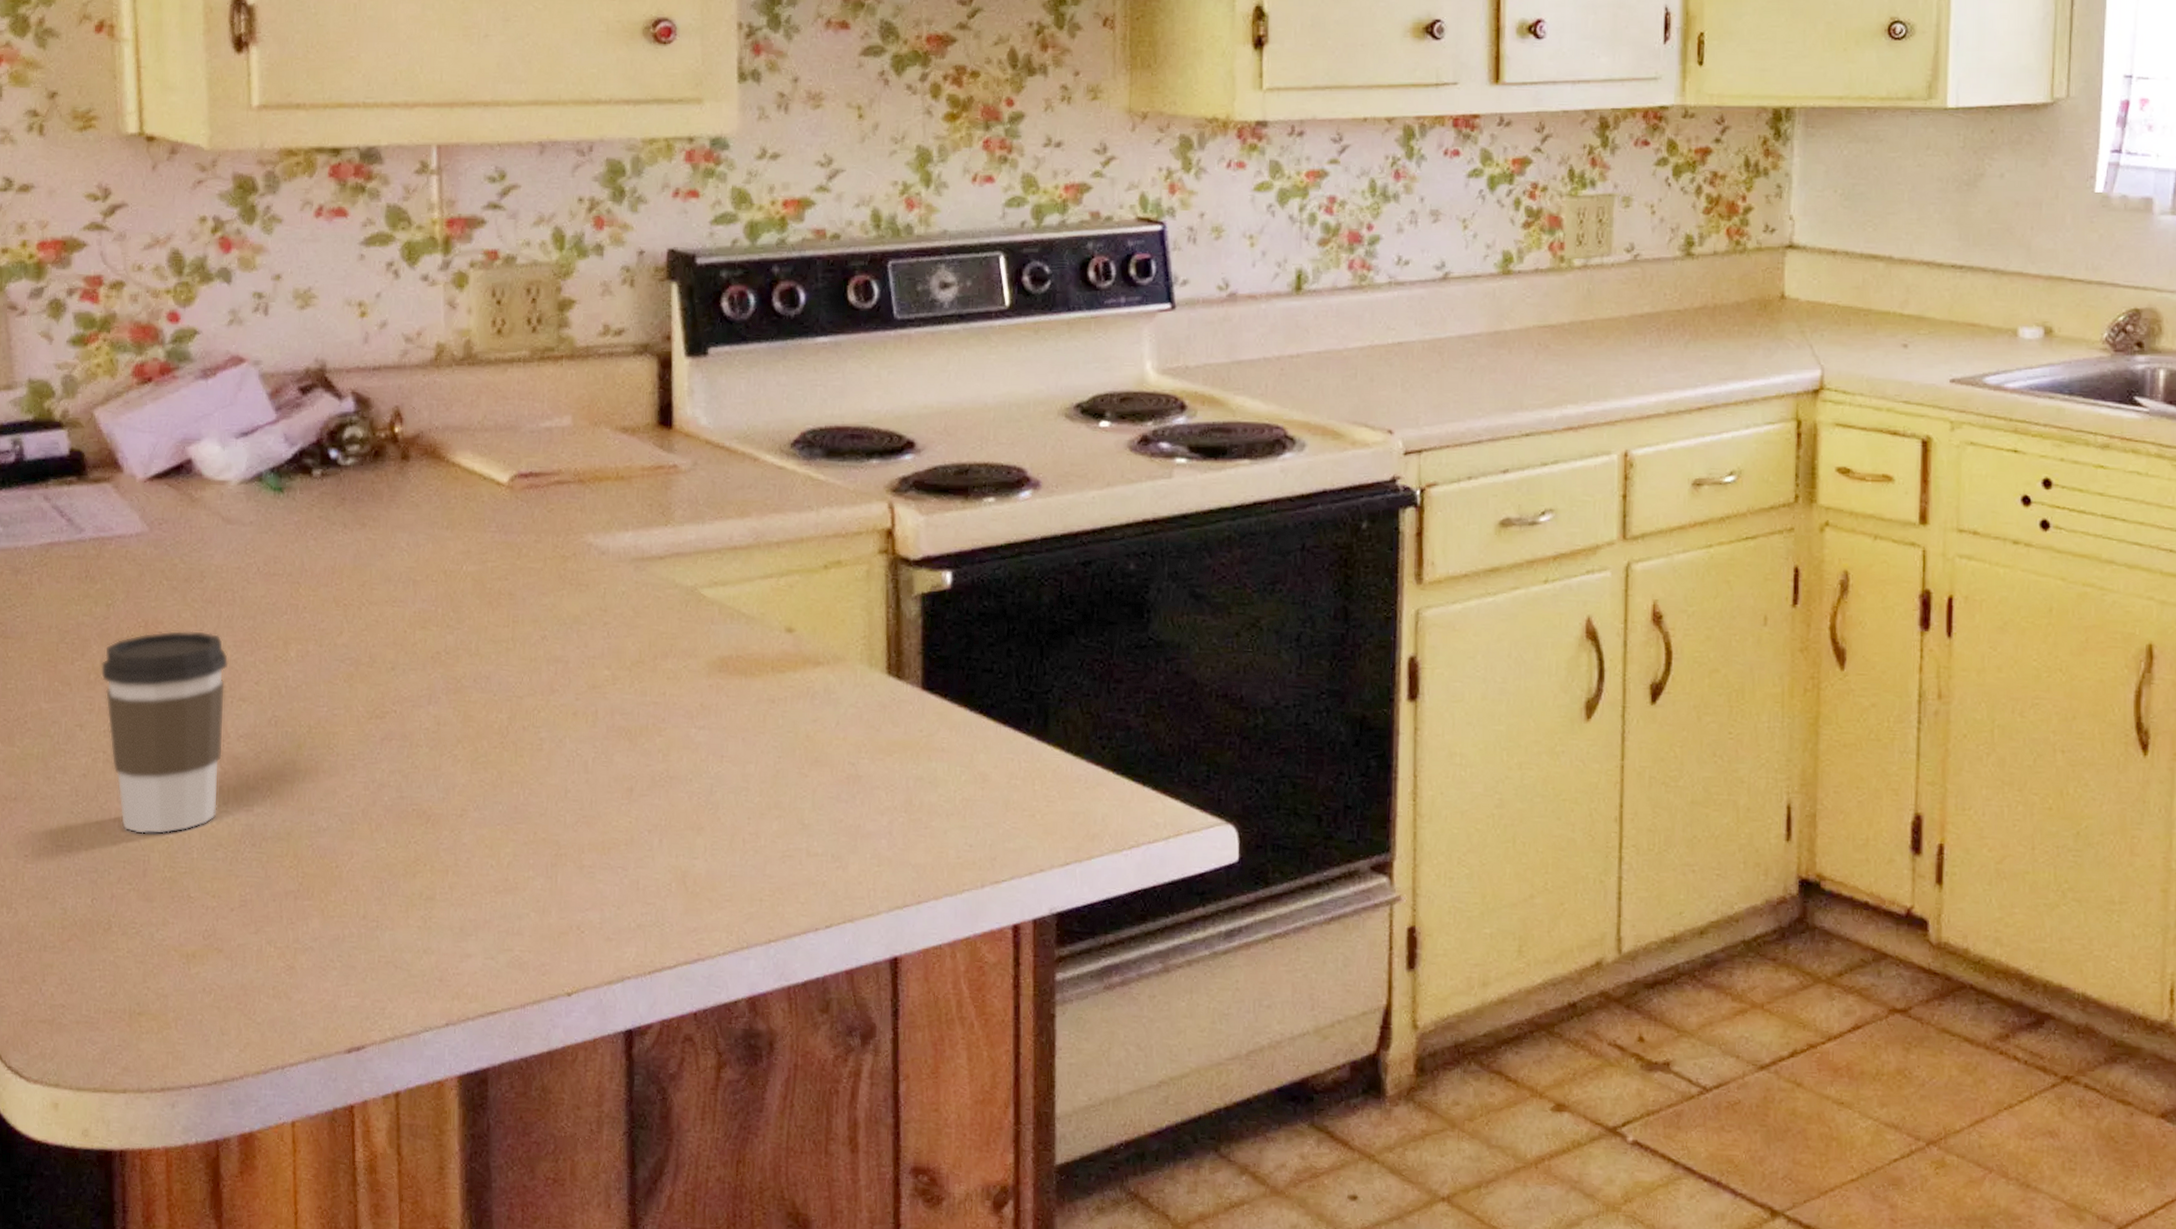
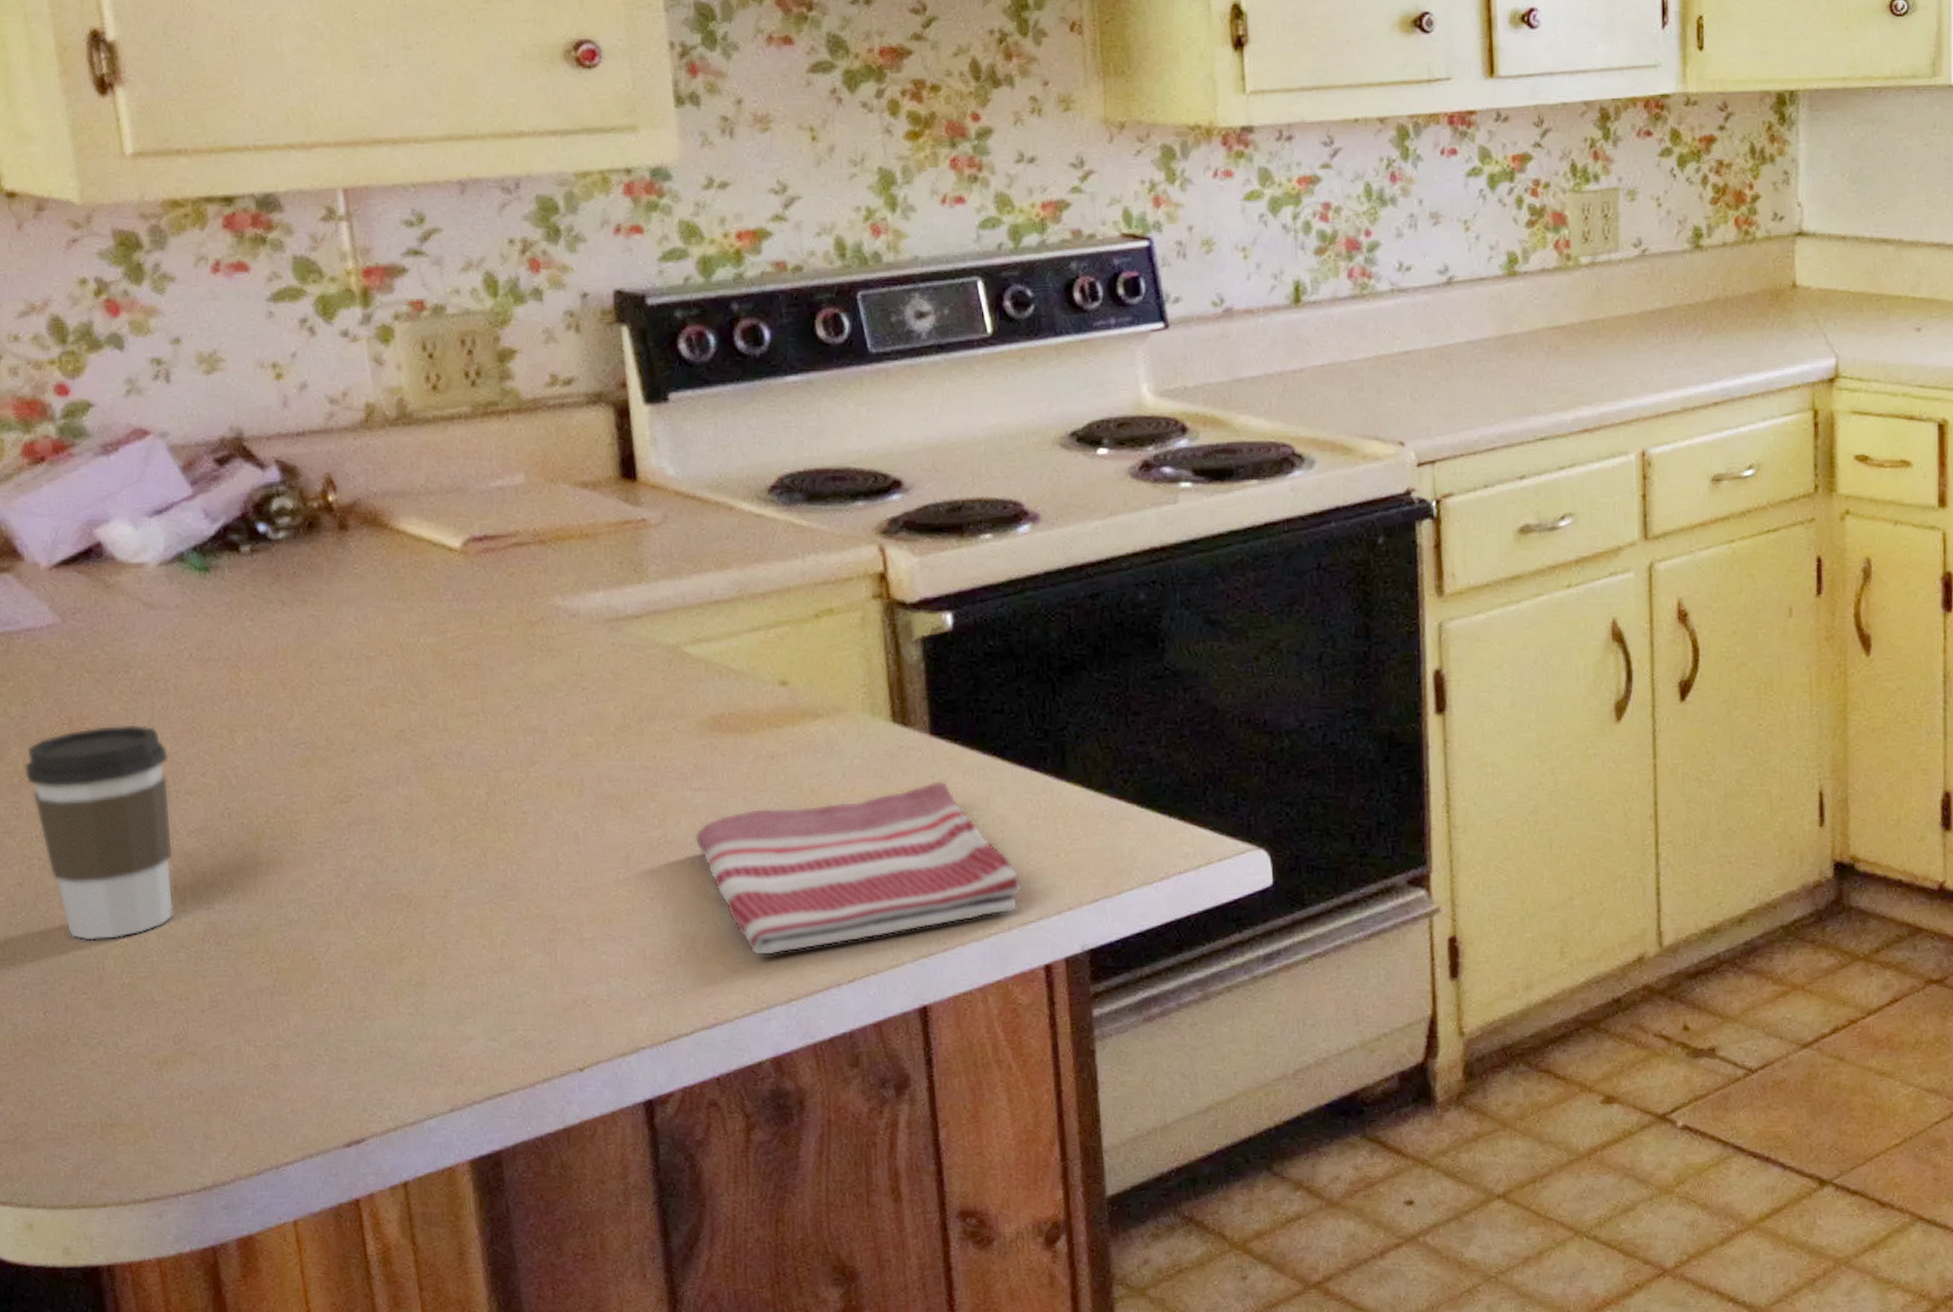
dish towel: none [694,734,998,896] -> present [694,780,1023,956]

